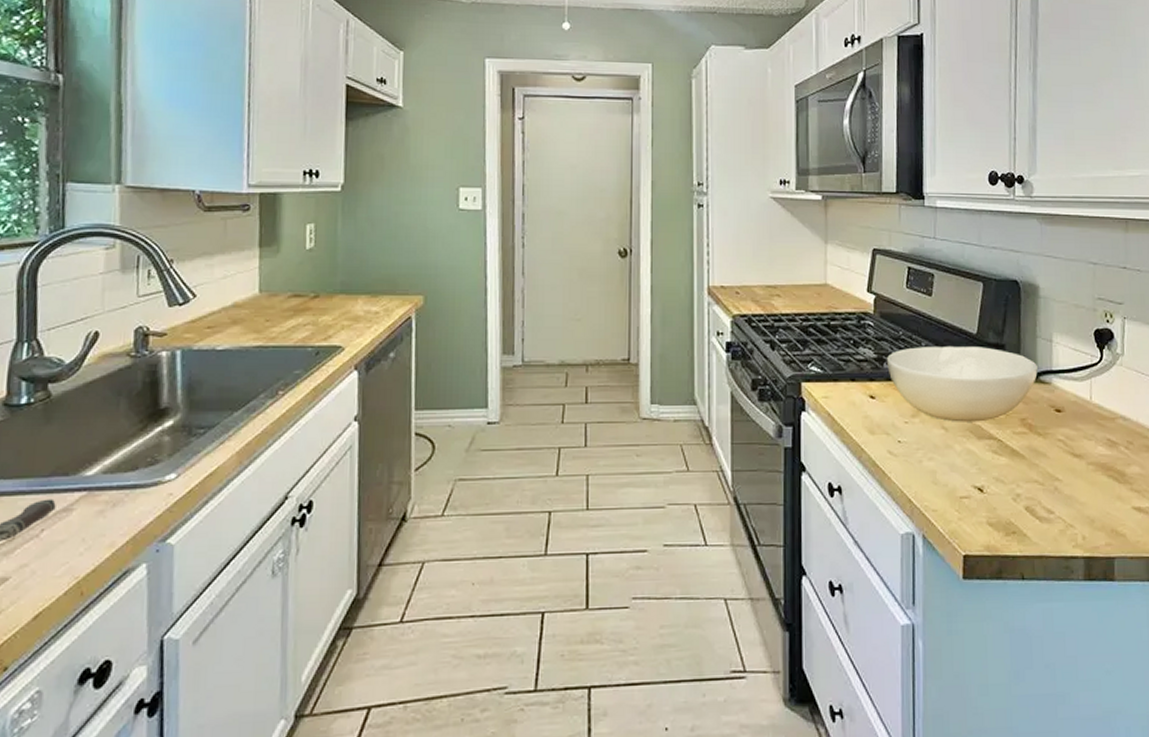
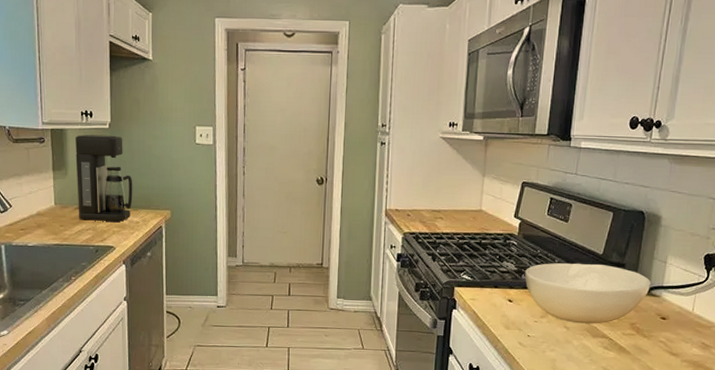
coffee maker: none [292,199,372,312] -> present [75,134,133,222]

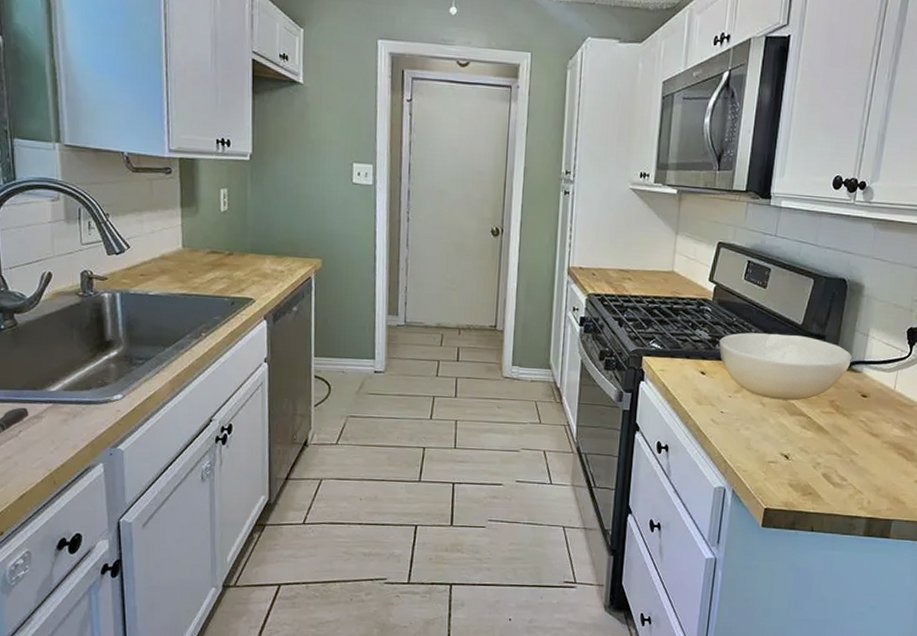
coffee maker: present [75,134,133,222] -> none [209,166,278,270]

